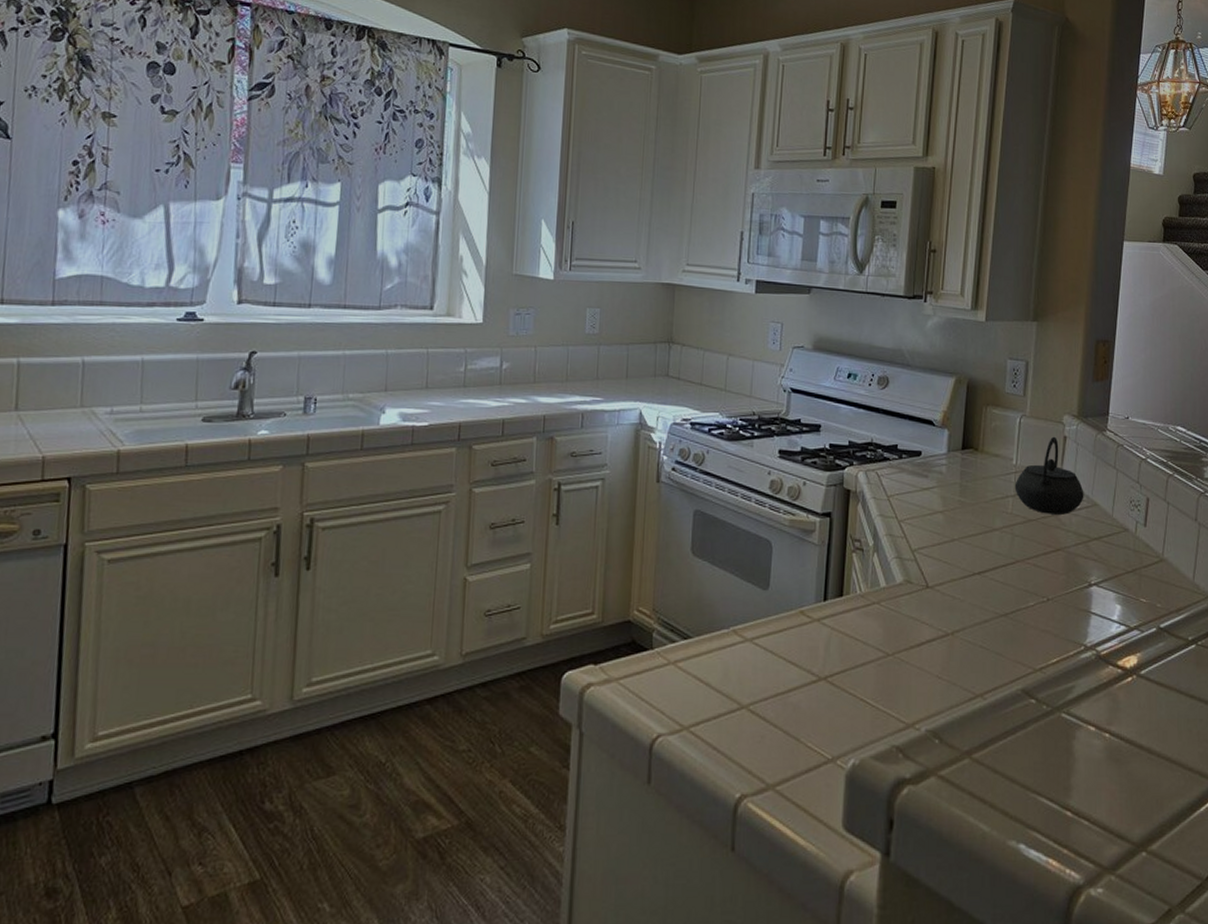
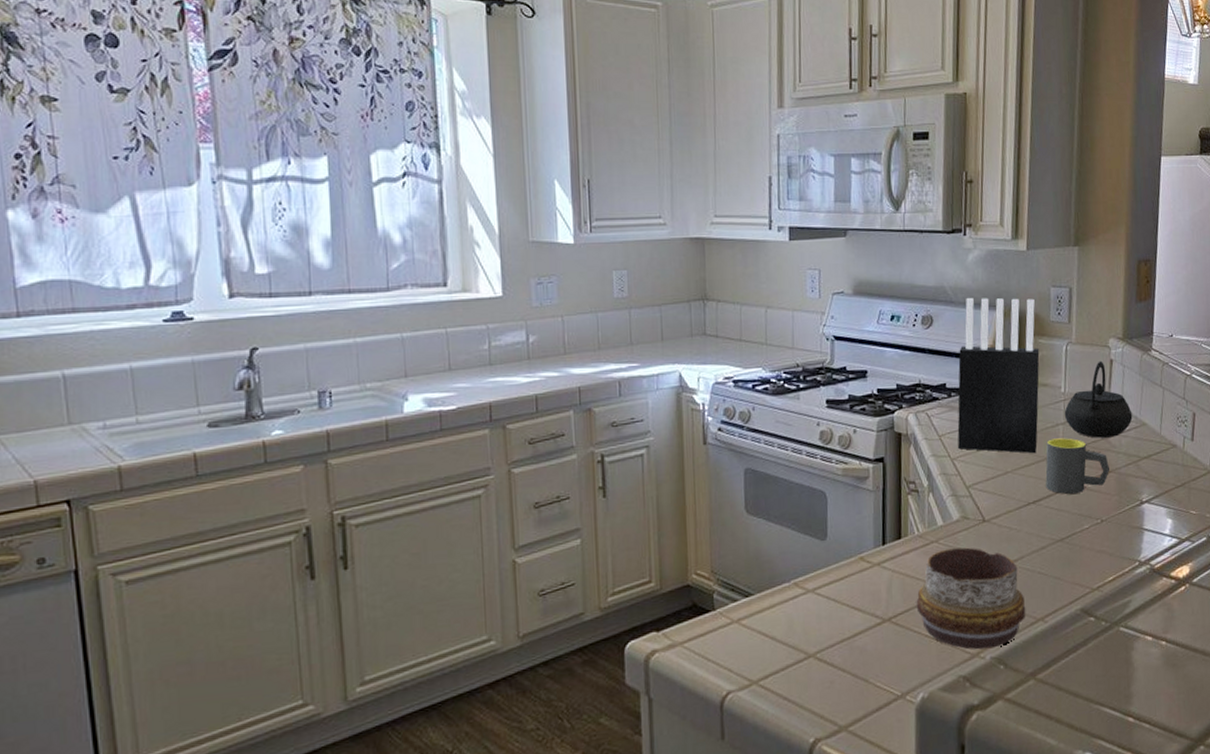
decorative bowl: none [853,612,965,720] -> present [916,547,1026,650]
knife block: none [906,363,993,524] -> present [957,297,1040,454]
mug: none [992,510,1058,569] -> present [1045,438,1109,494]

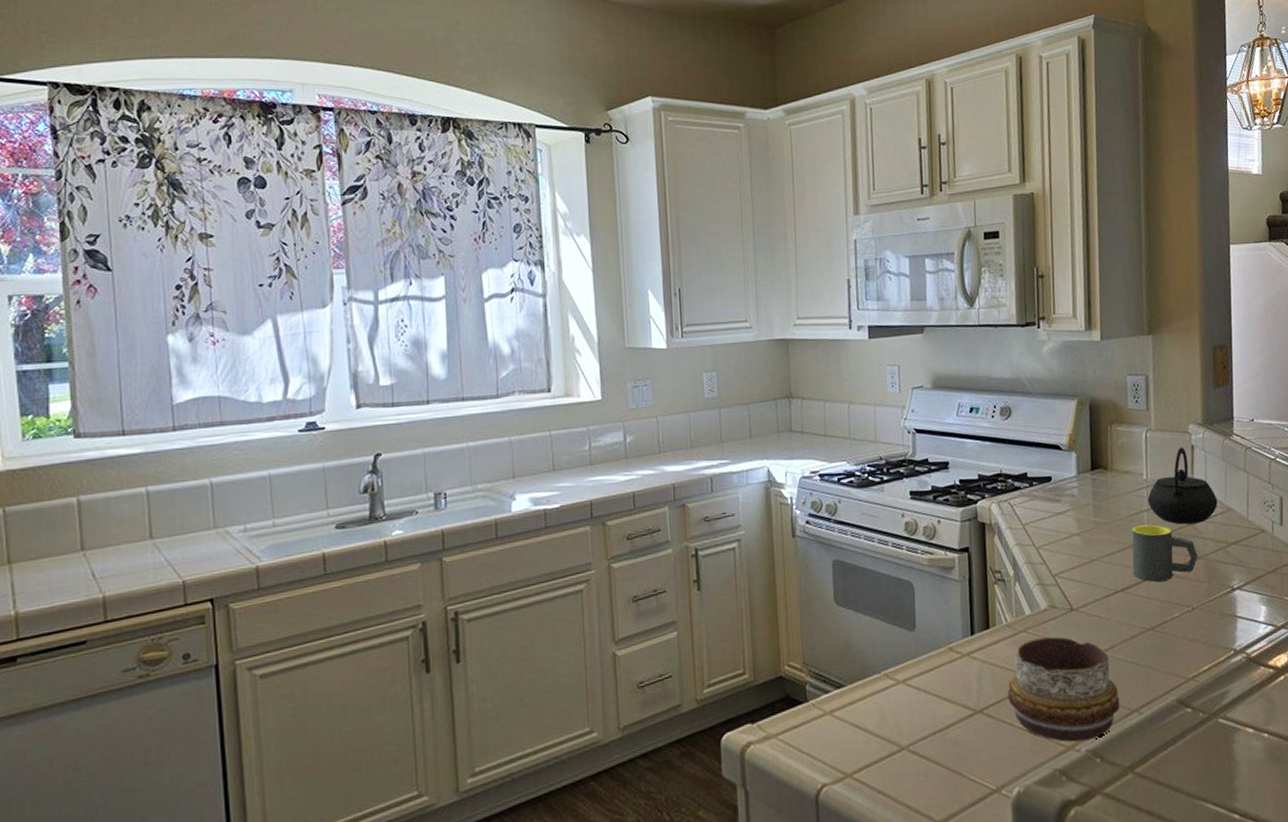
knife block: present [957,297,1040,454] -> none [1038,387,1122,541]

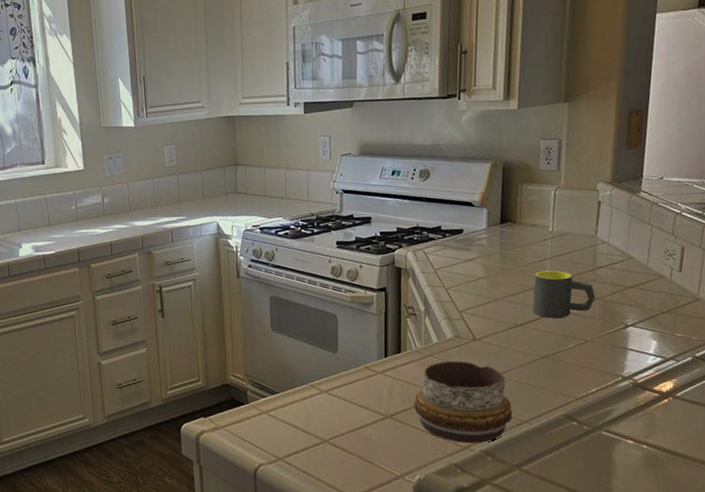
kettle: present [1147,447,1218,525] -> none [551,203,619,271]

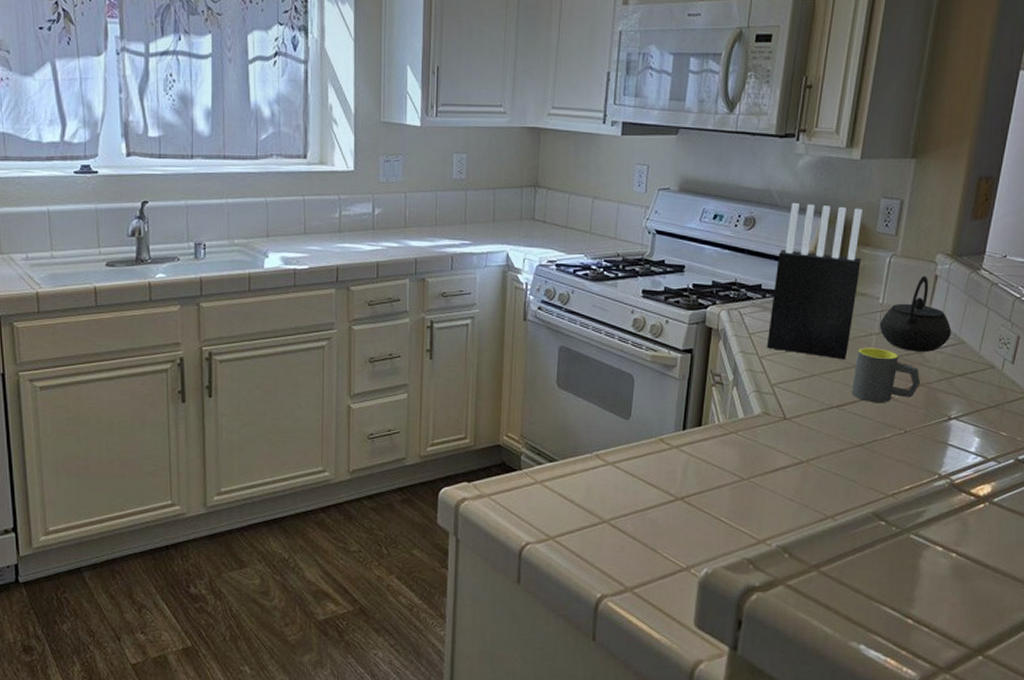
decorative bowl: present [414,361,513,444] -> none [709,441,817,537]
knife block: none [451,151,529,284] -> present [767,203,862,360]
kettle: none [551,203,619,271] -> present [879,275,952,352]

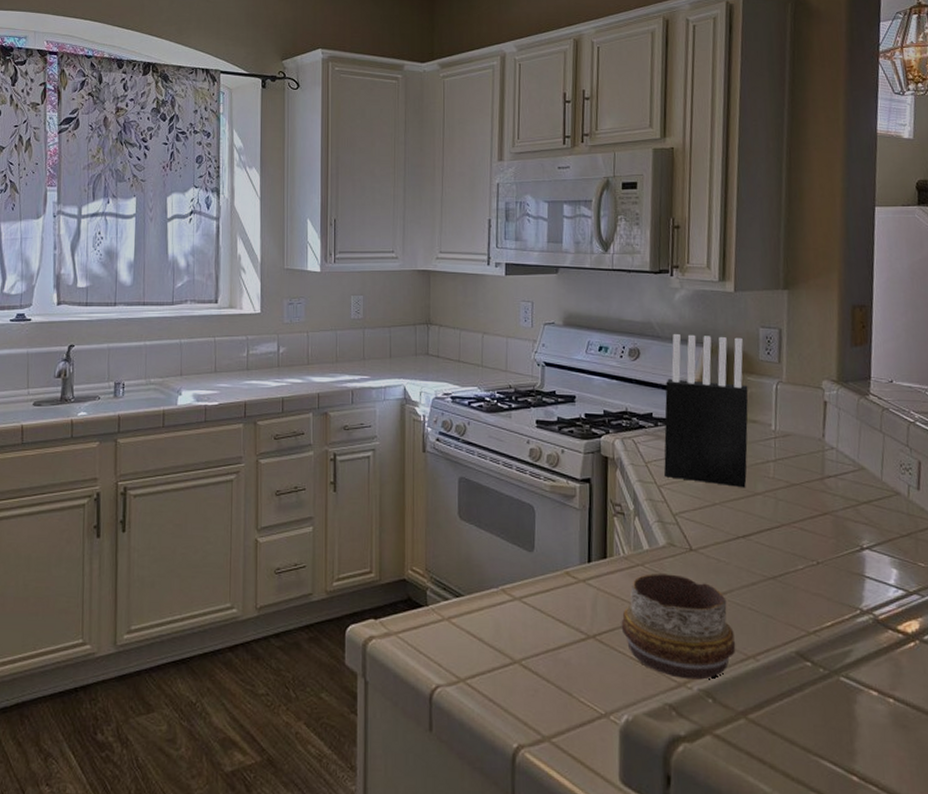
decorative bowl: none [709,441,817,537] -> present [621,574,736,680]
mug: present [851,347,920,403] -> none [755,475,825,533]
kettle: present [879,275,952,352] -> none [775,401,850,479]

